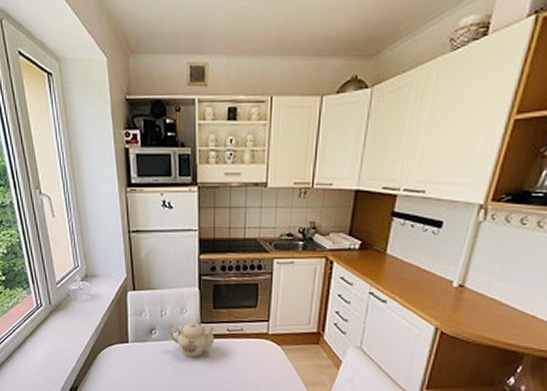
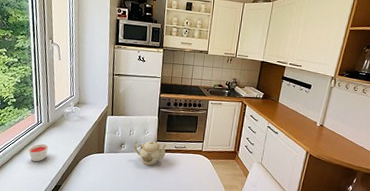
candle: none [30,334,56,358] -> present [28,144,49,162]

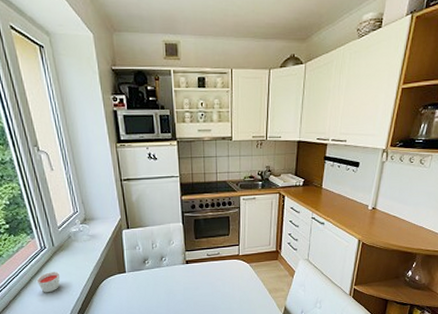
teapot: present [133,141,167,166] -> none [159,251,198,279]

